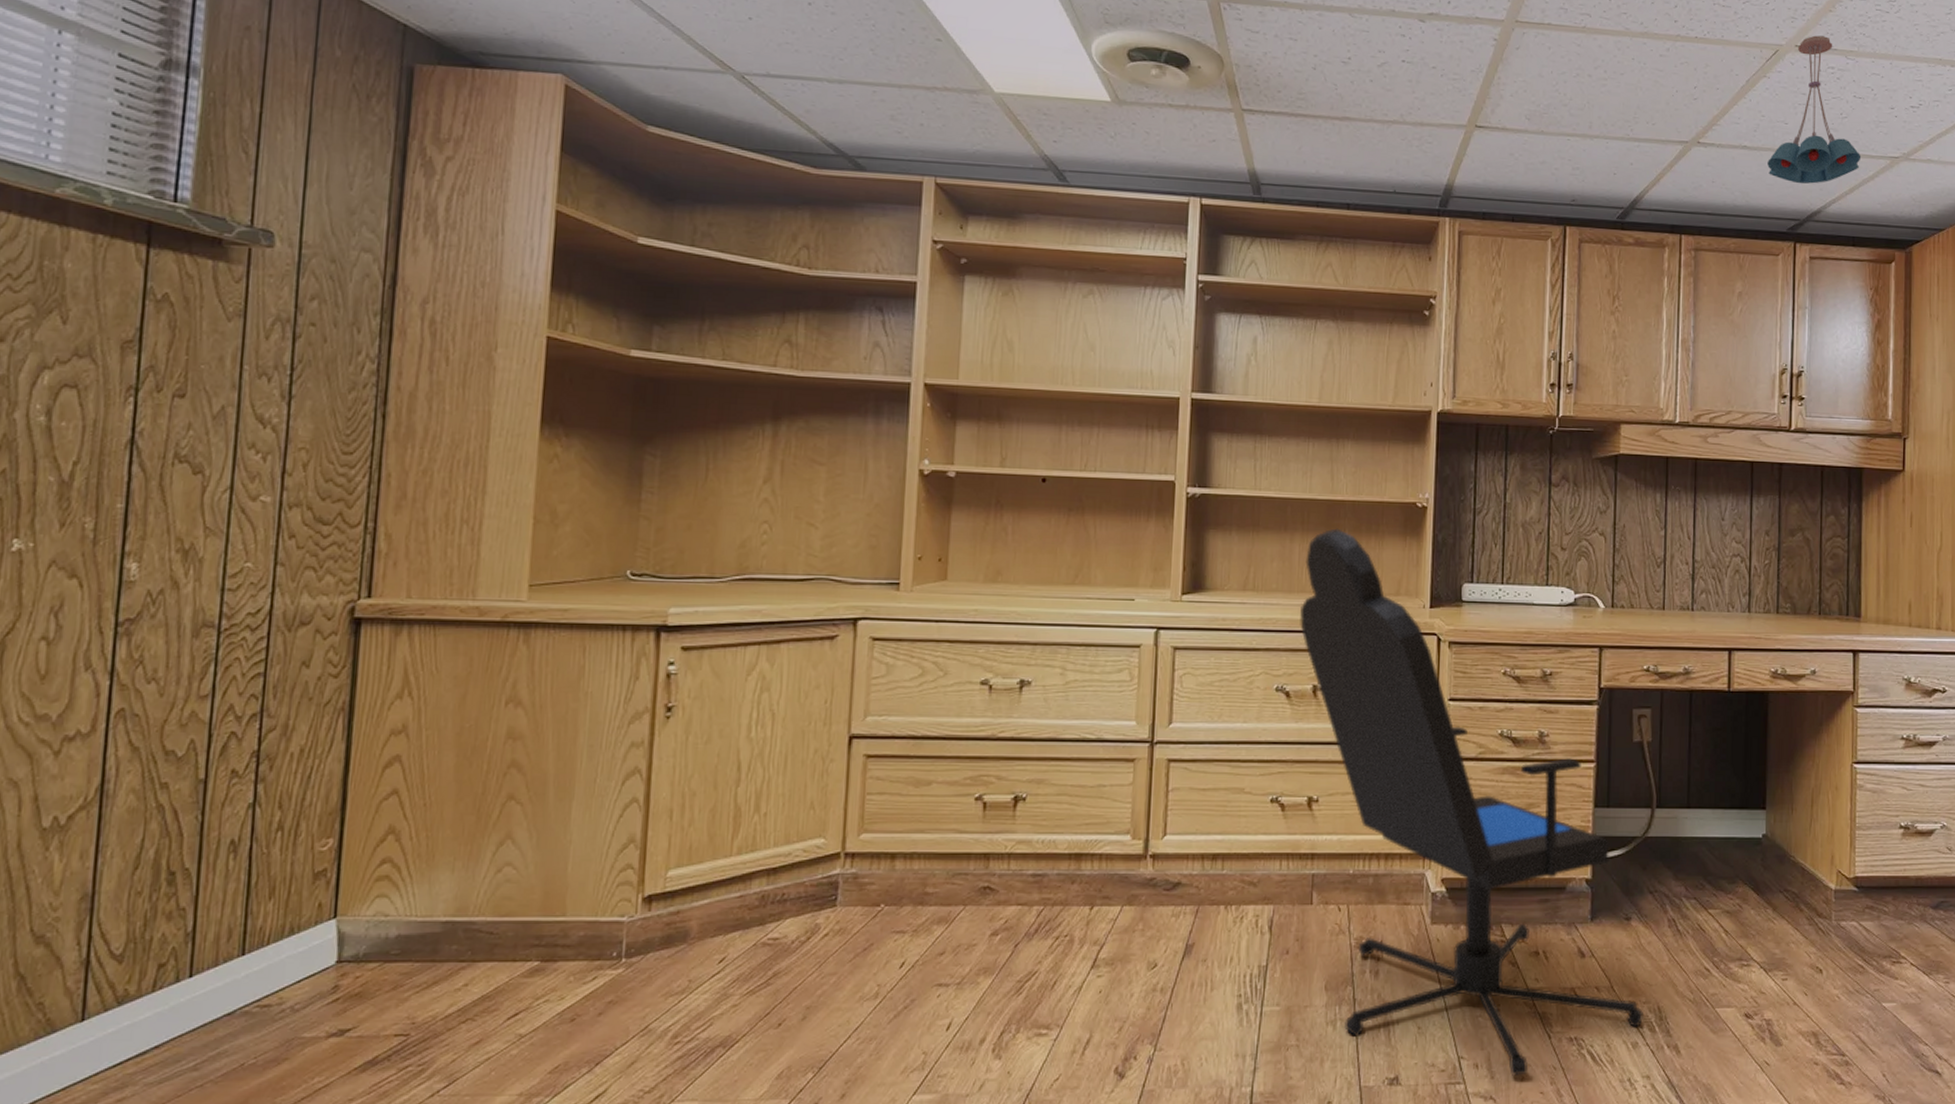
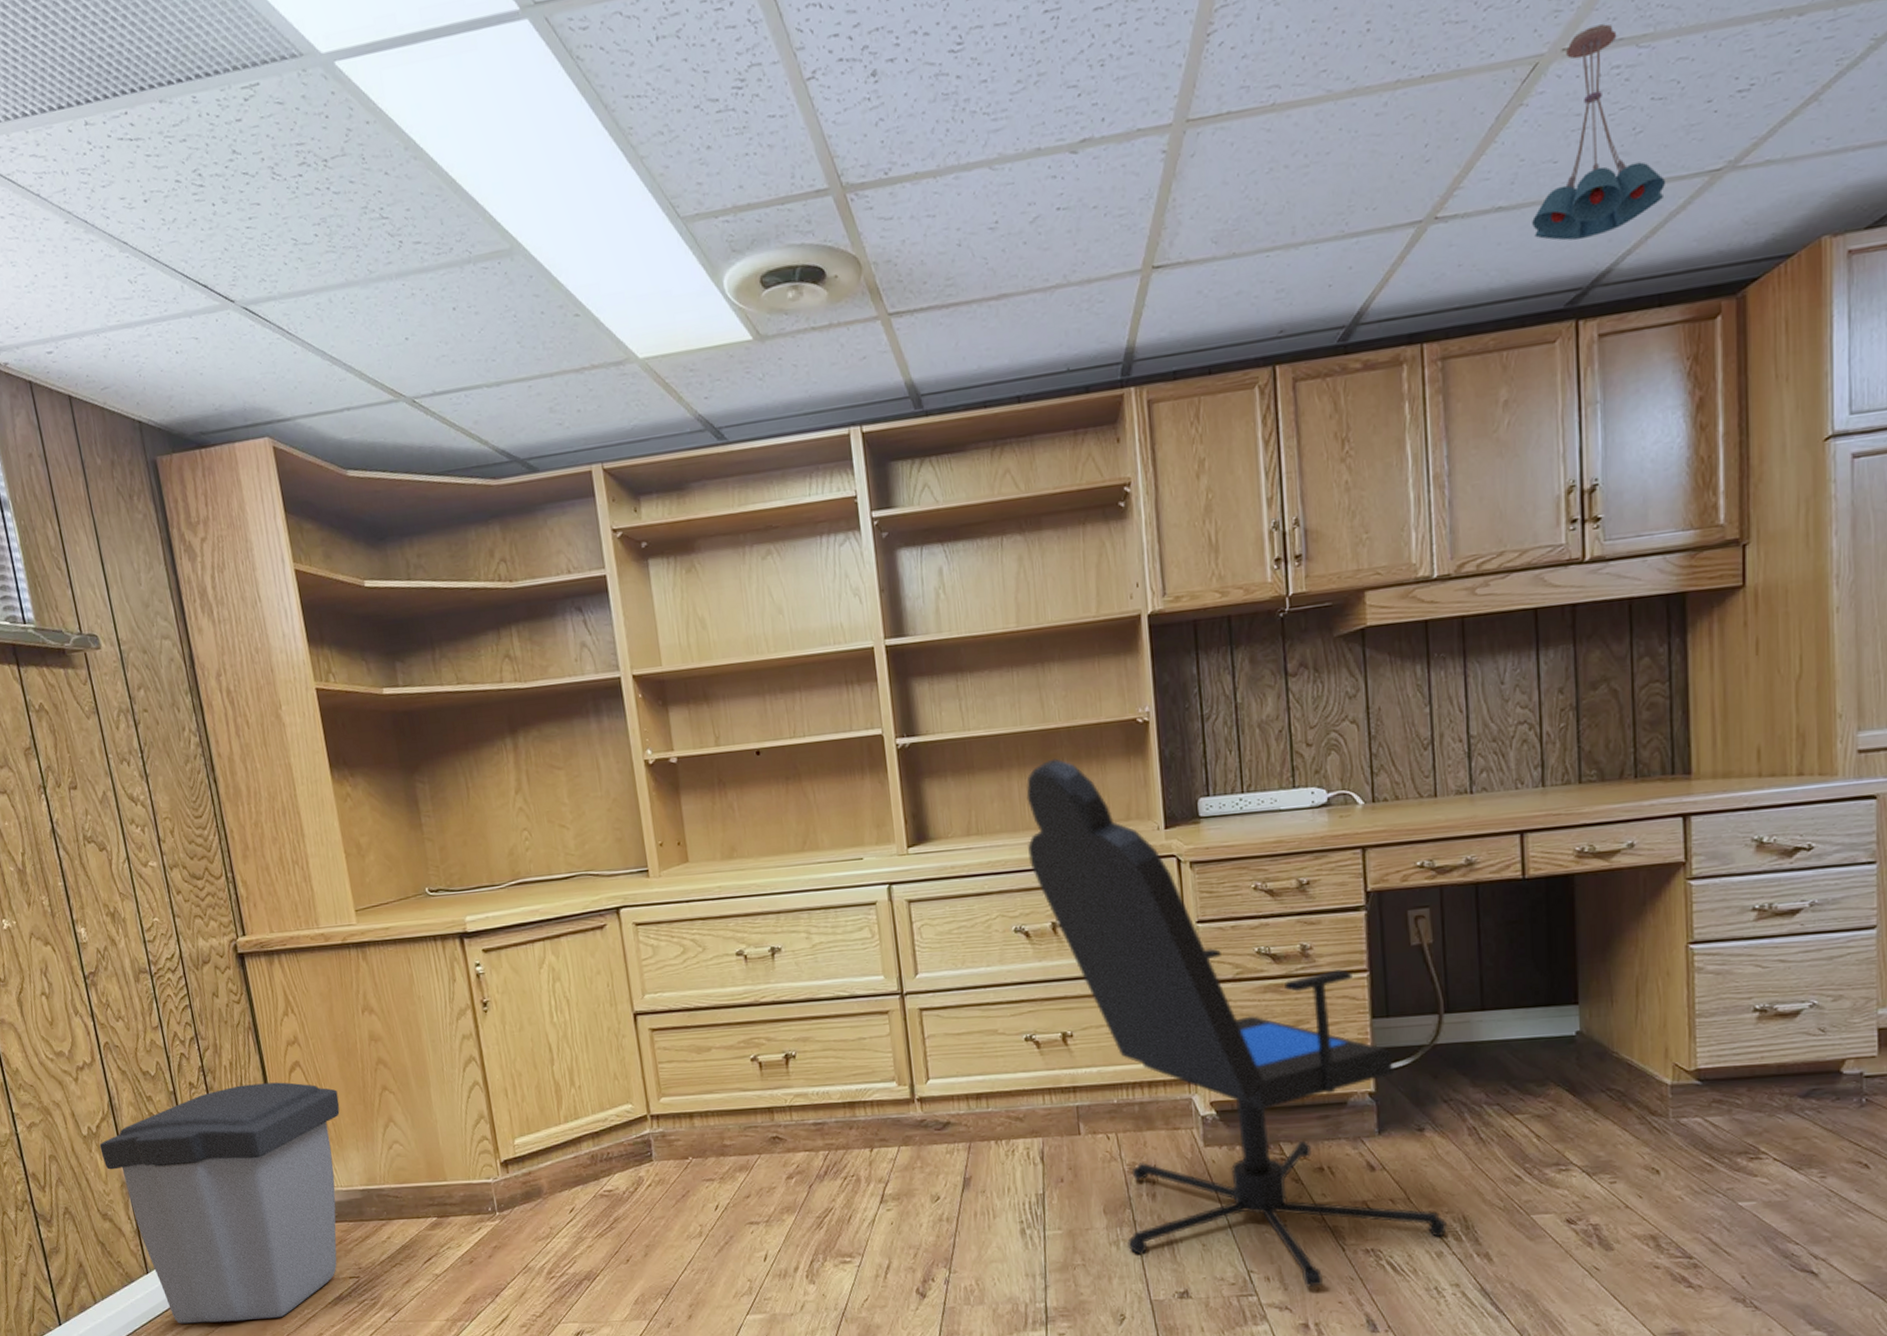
trash can: none [63,779,444,1094] -> present [99,1082,340,1324]

